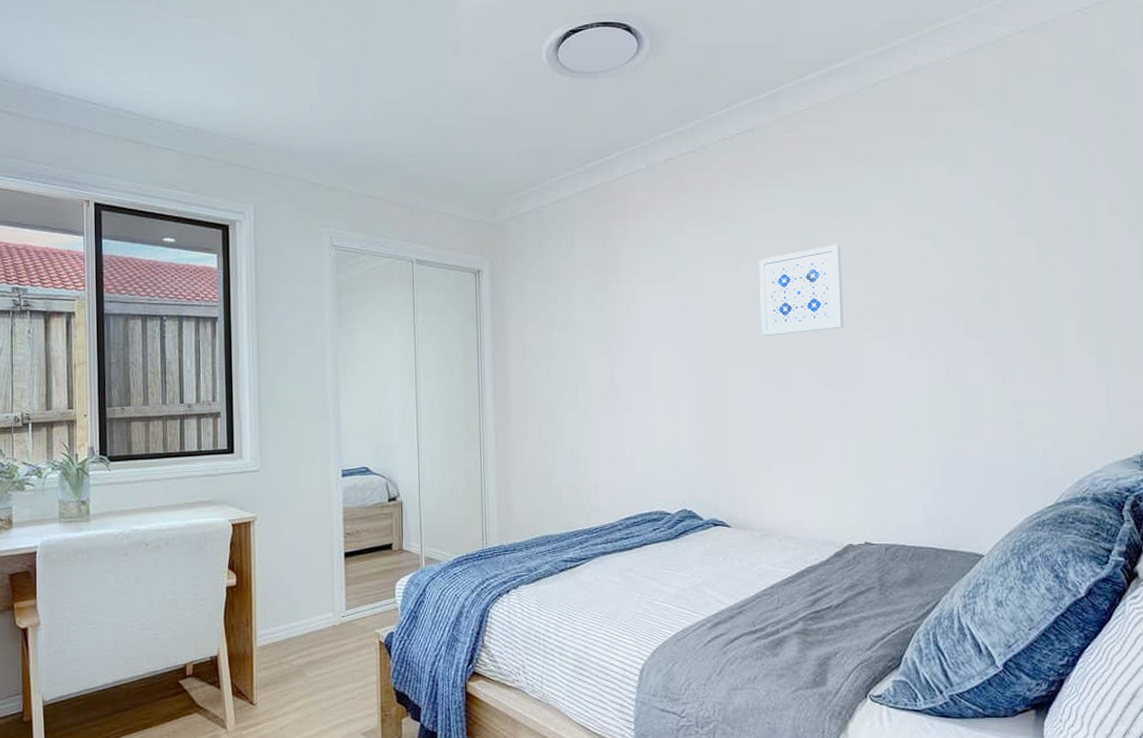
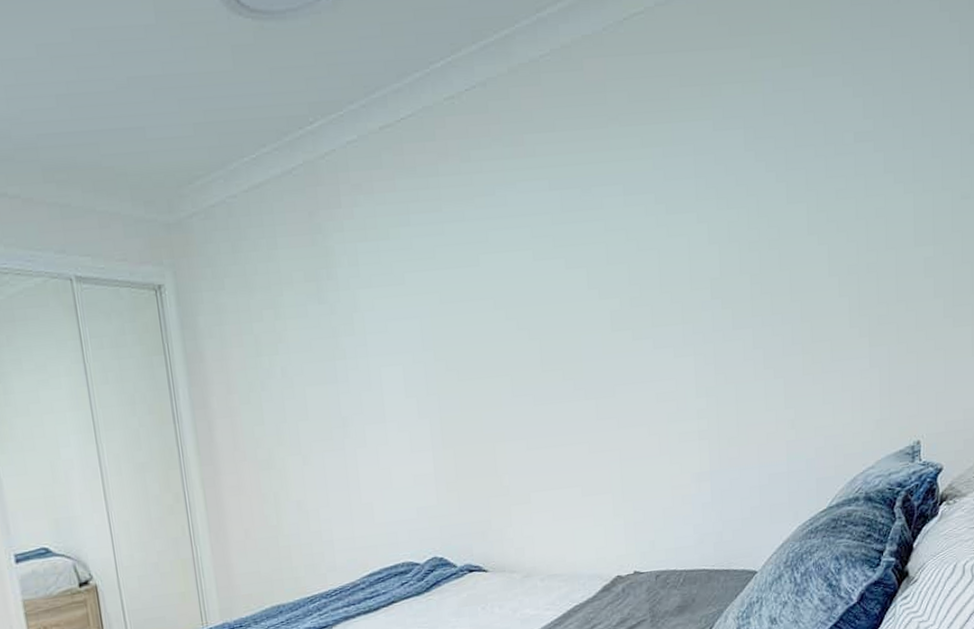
wall art: present [759,245,844,336] -> none [501,226,602,344]

